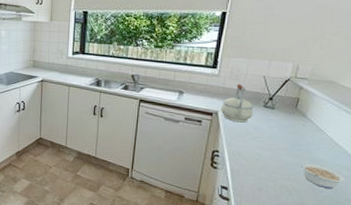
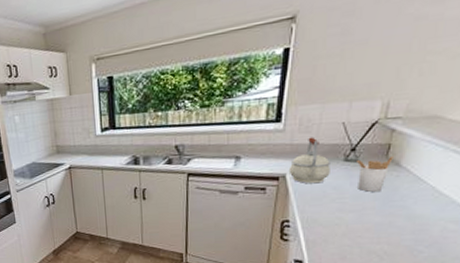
utensil holder: none [273,108,301,137] -> present [357,157,393,193]
legume: present [301,163,345,189] -> none [395,221,452,248]

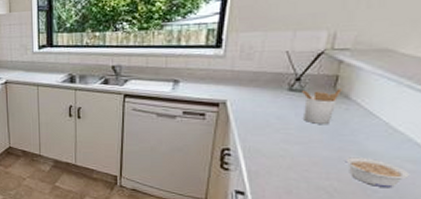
kettle: present [288,137,330,184] -> none [229,64,274,112]
legume: none [395,221,452,248] -> present [345,157,410,189]

